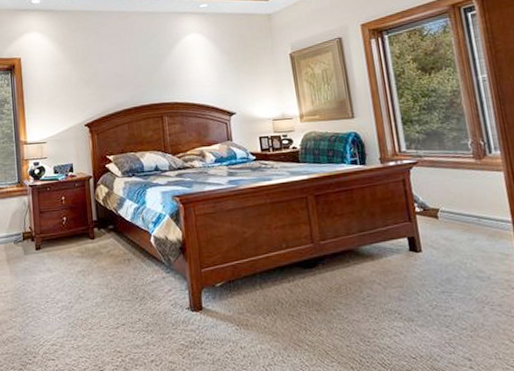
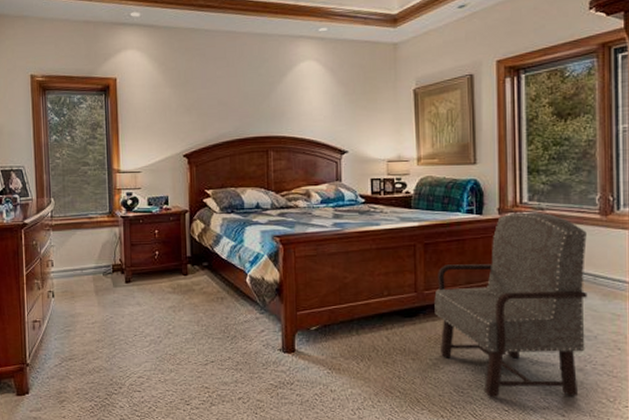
armchair: none [330,159,481,346] -> present [434,212,588,398]

